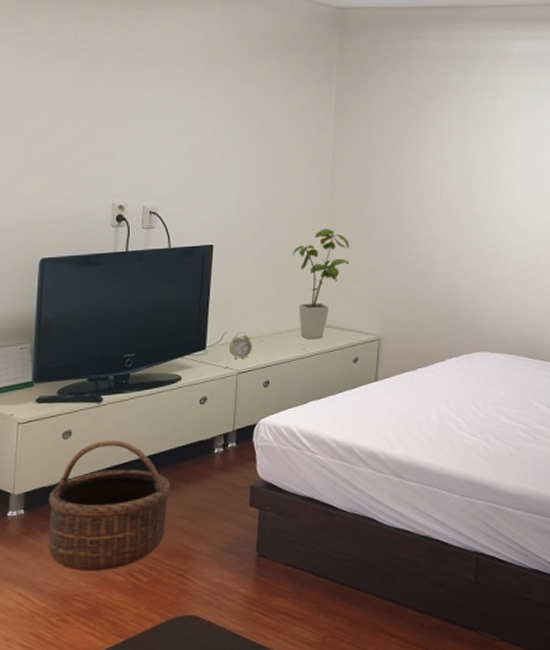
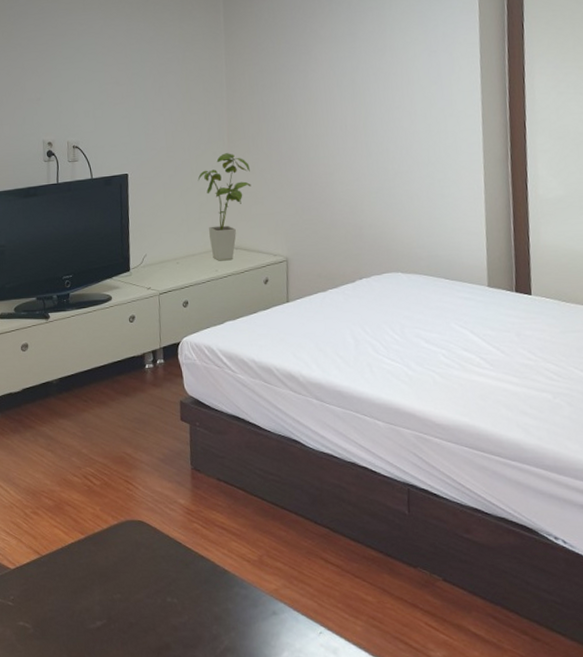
basket: present [48,439,171,572] -> none [15,353,112,471]
alarm clock: present [230,331,253,360] -> none [150,254,171,281]

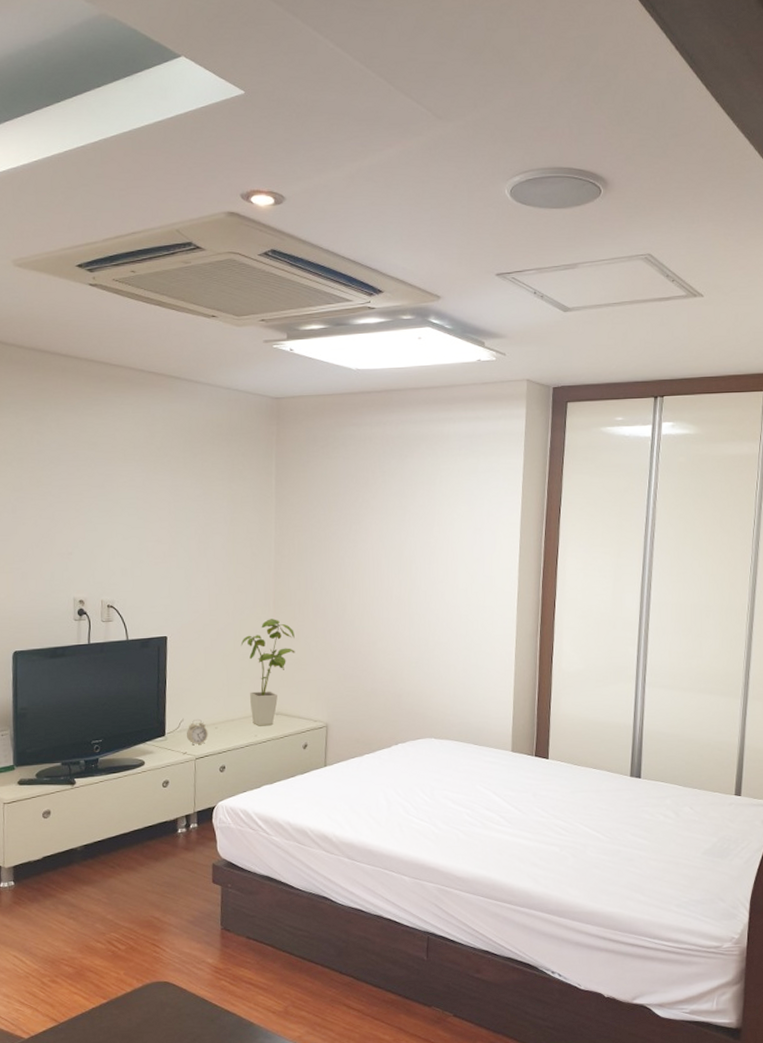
alarm clock: none [150,254,171,281] -> present [187,718,208,746]

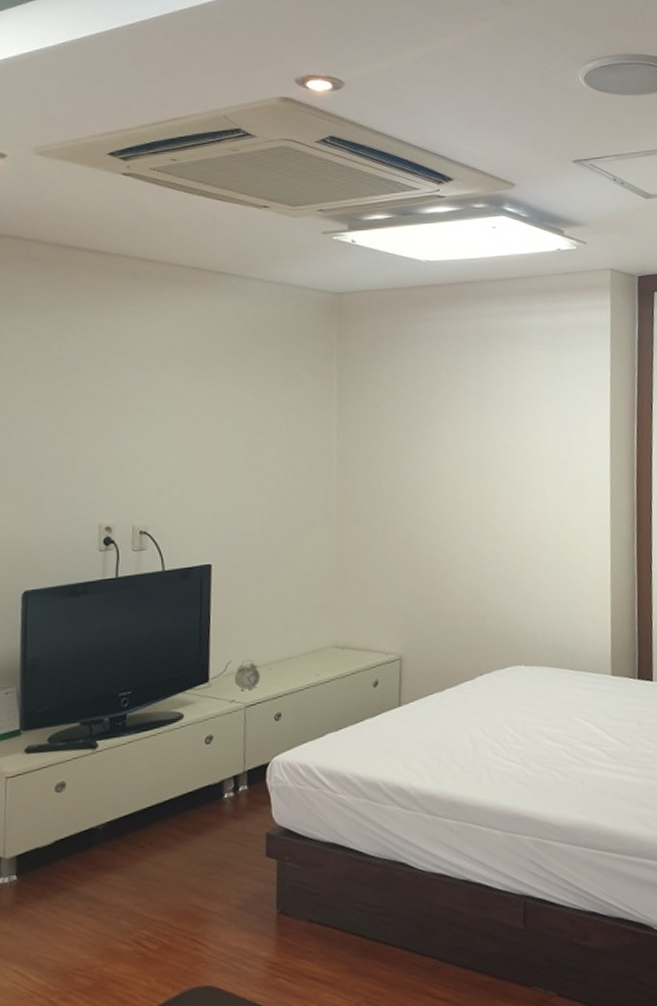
house plant: present [240,619,295,726] -> none [298,538,363,664]

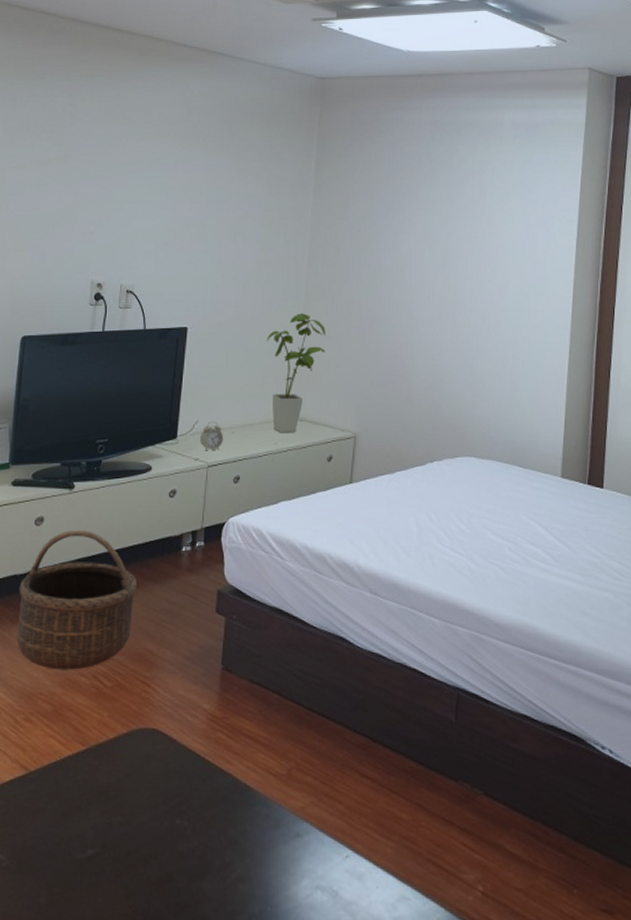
basket: none [43,790,178,942] -> present [17,529,138,670]
house plant: none [298,538,363,664] -> present [266,313,326,433]

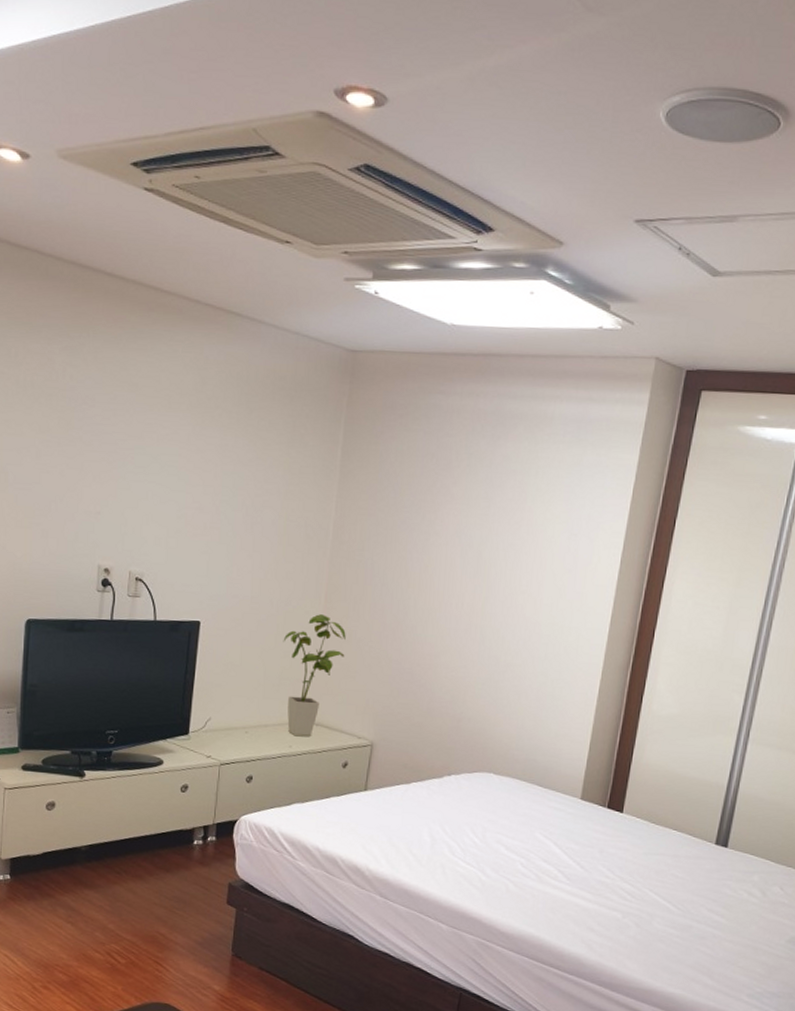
basket: present [17,529,138,670] -> none [32,816,150,947]
alarm clock: present [200,421,224,451] -> none [213,719,237,749]

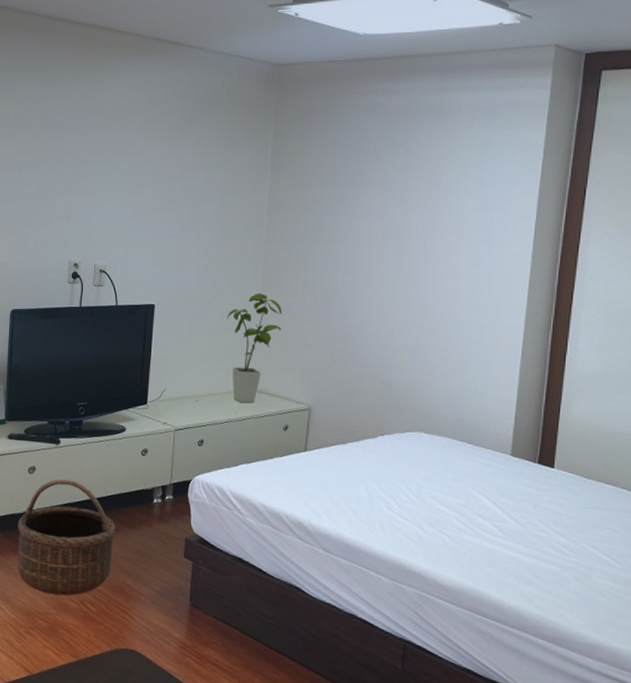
basket: none [32,816,150,947] -> present [17,478,116,596]

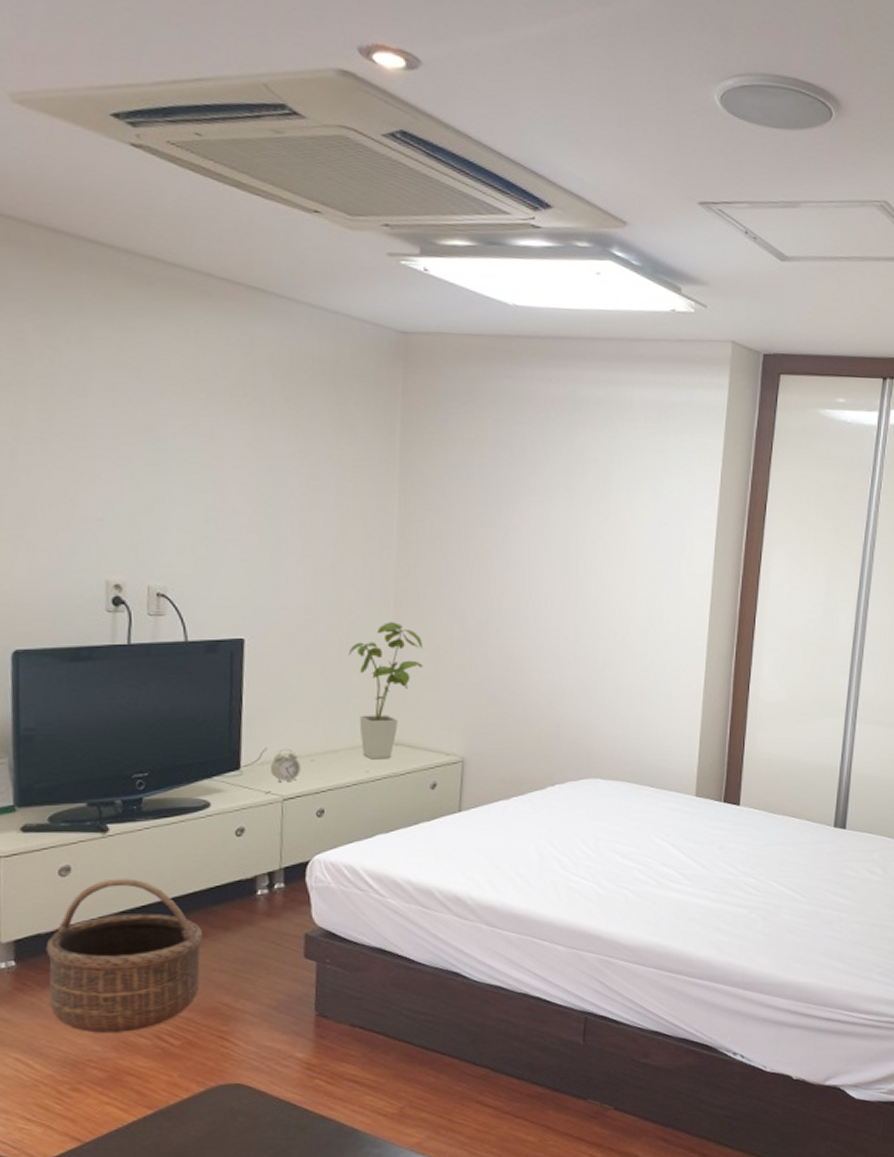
alarm clock: none [168,389,189,416] -> present [271,748,301,783]

